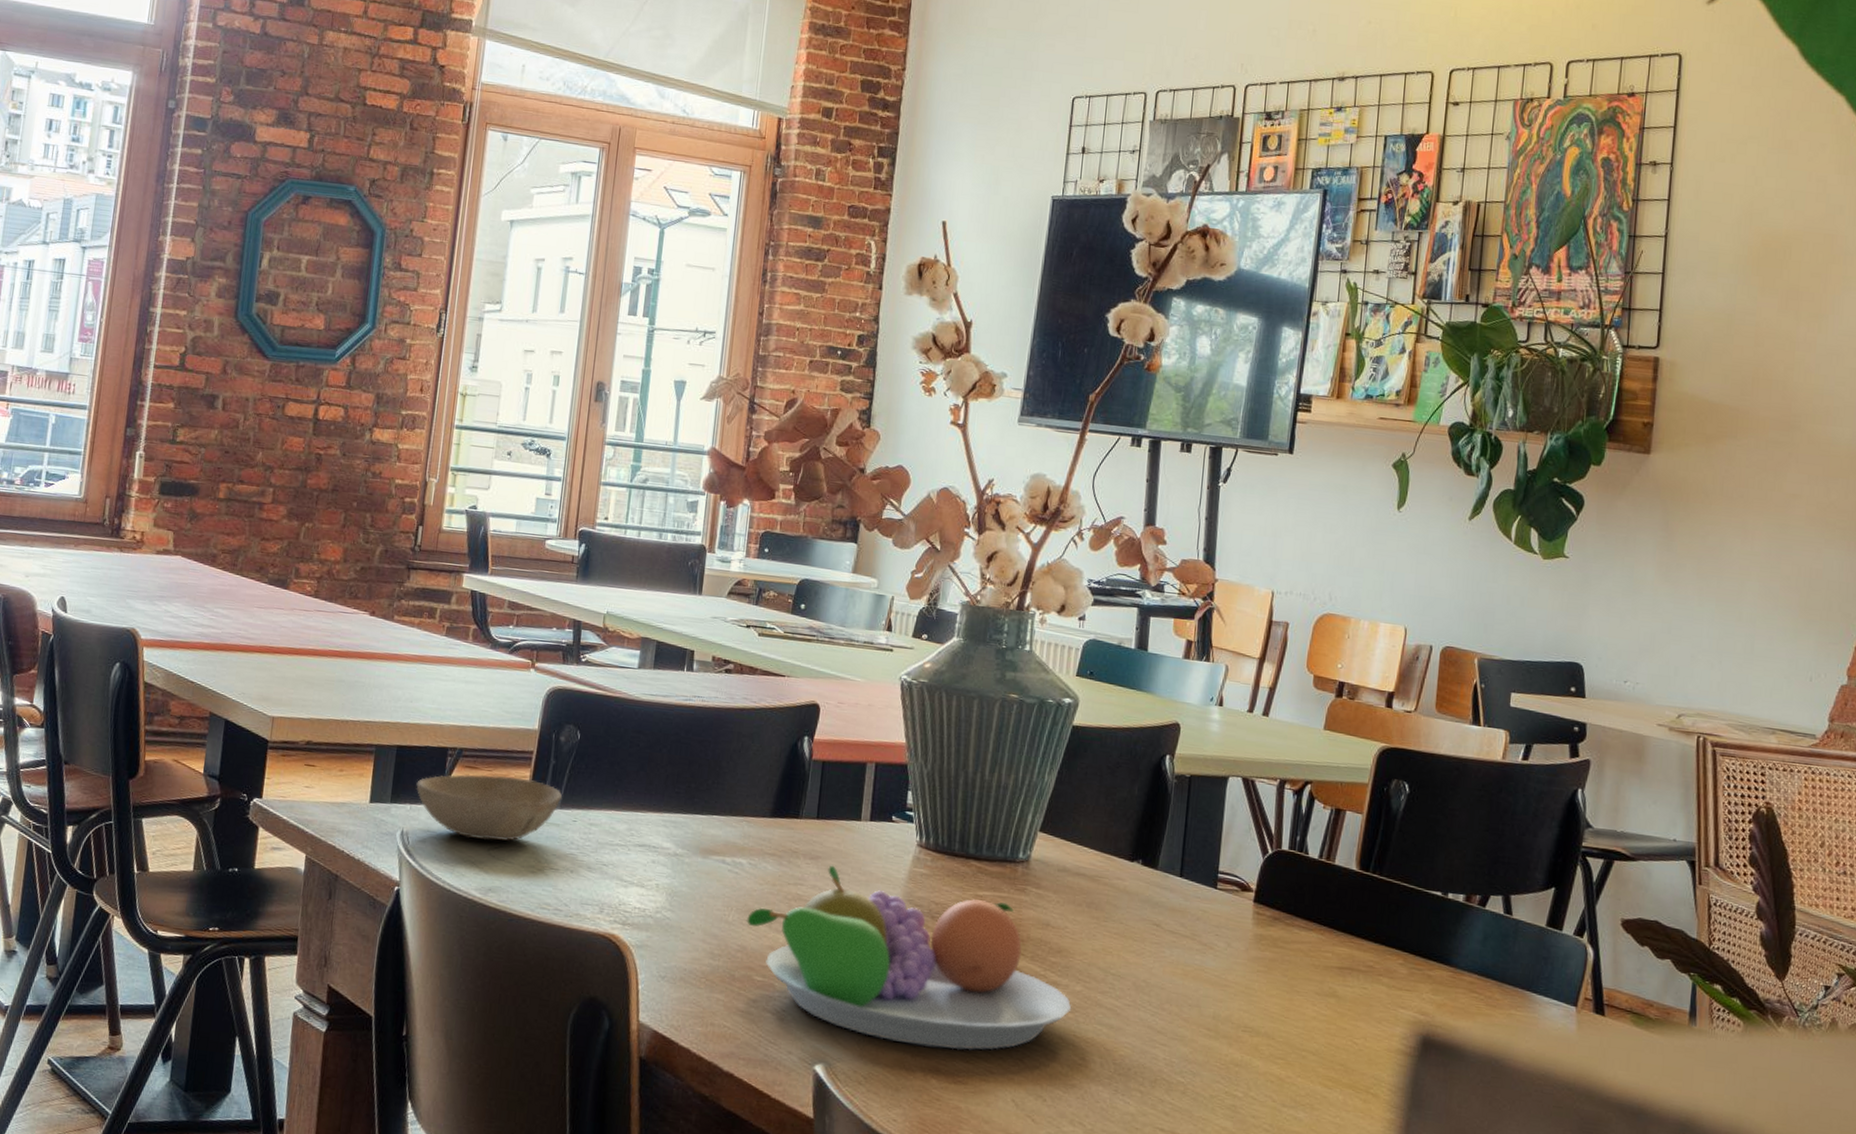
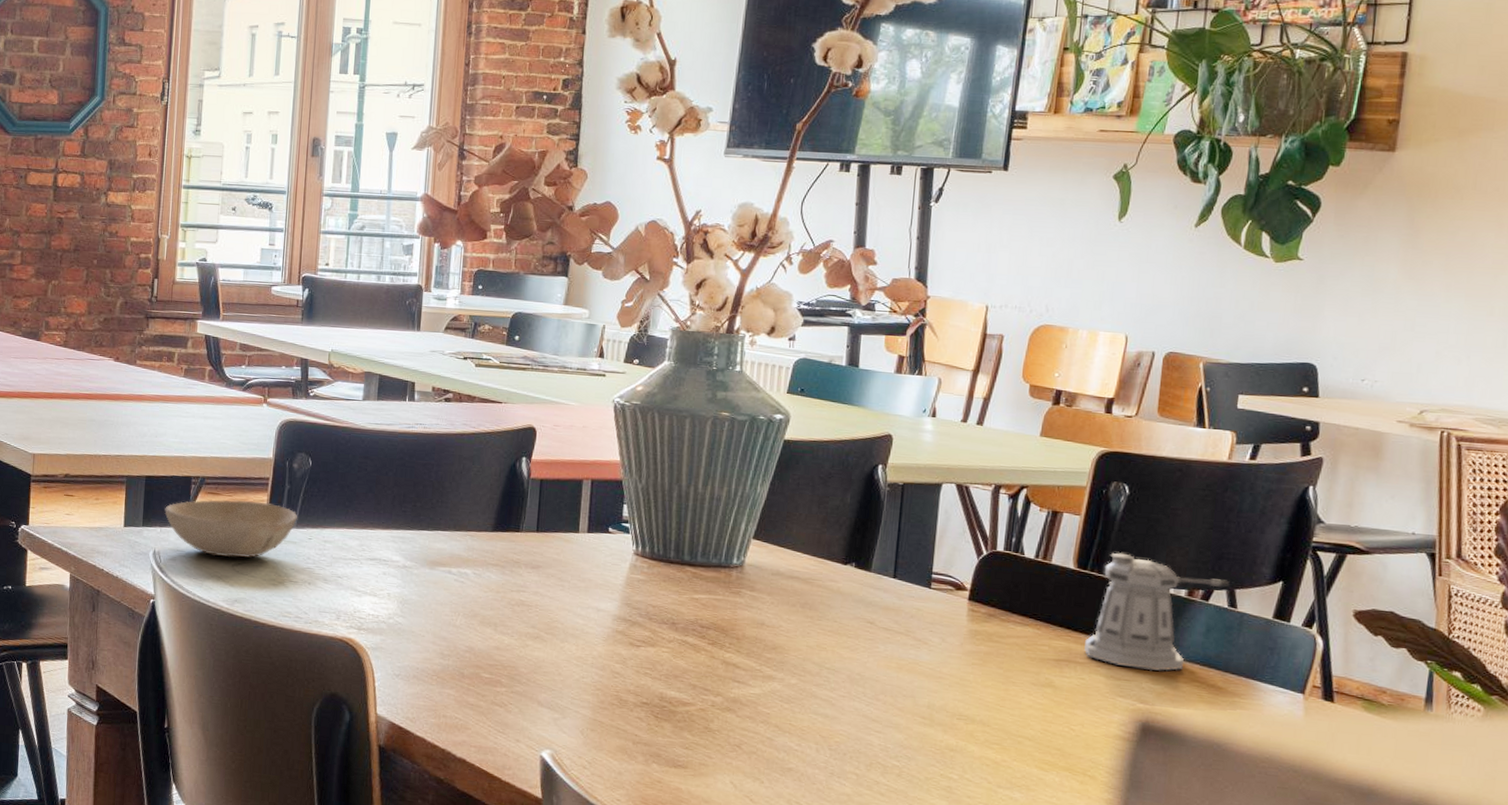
fruit bowl: present [746,865,1072,1051] -> none [472,573,787,738]
pepper shaker: none [1367,854,1505,981] -> present [1084,552,1230,671]

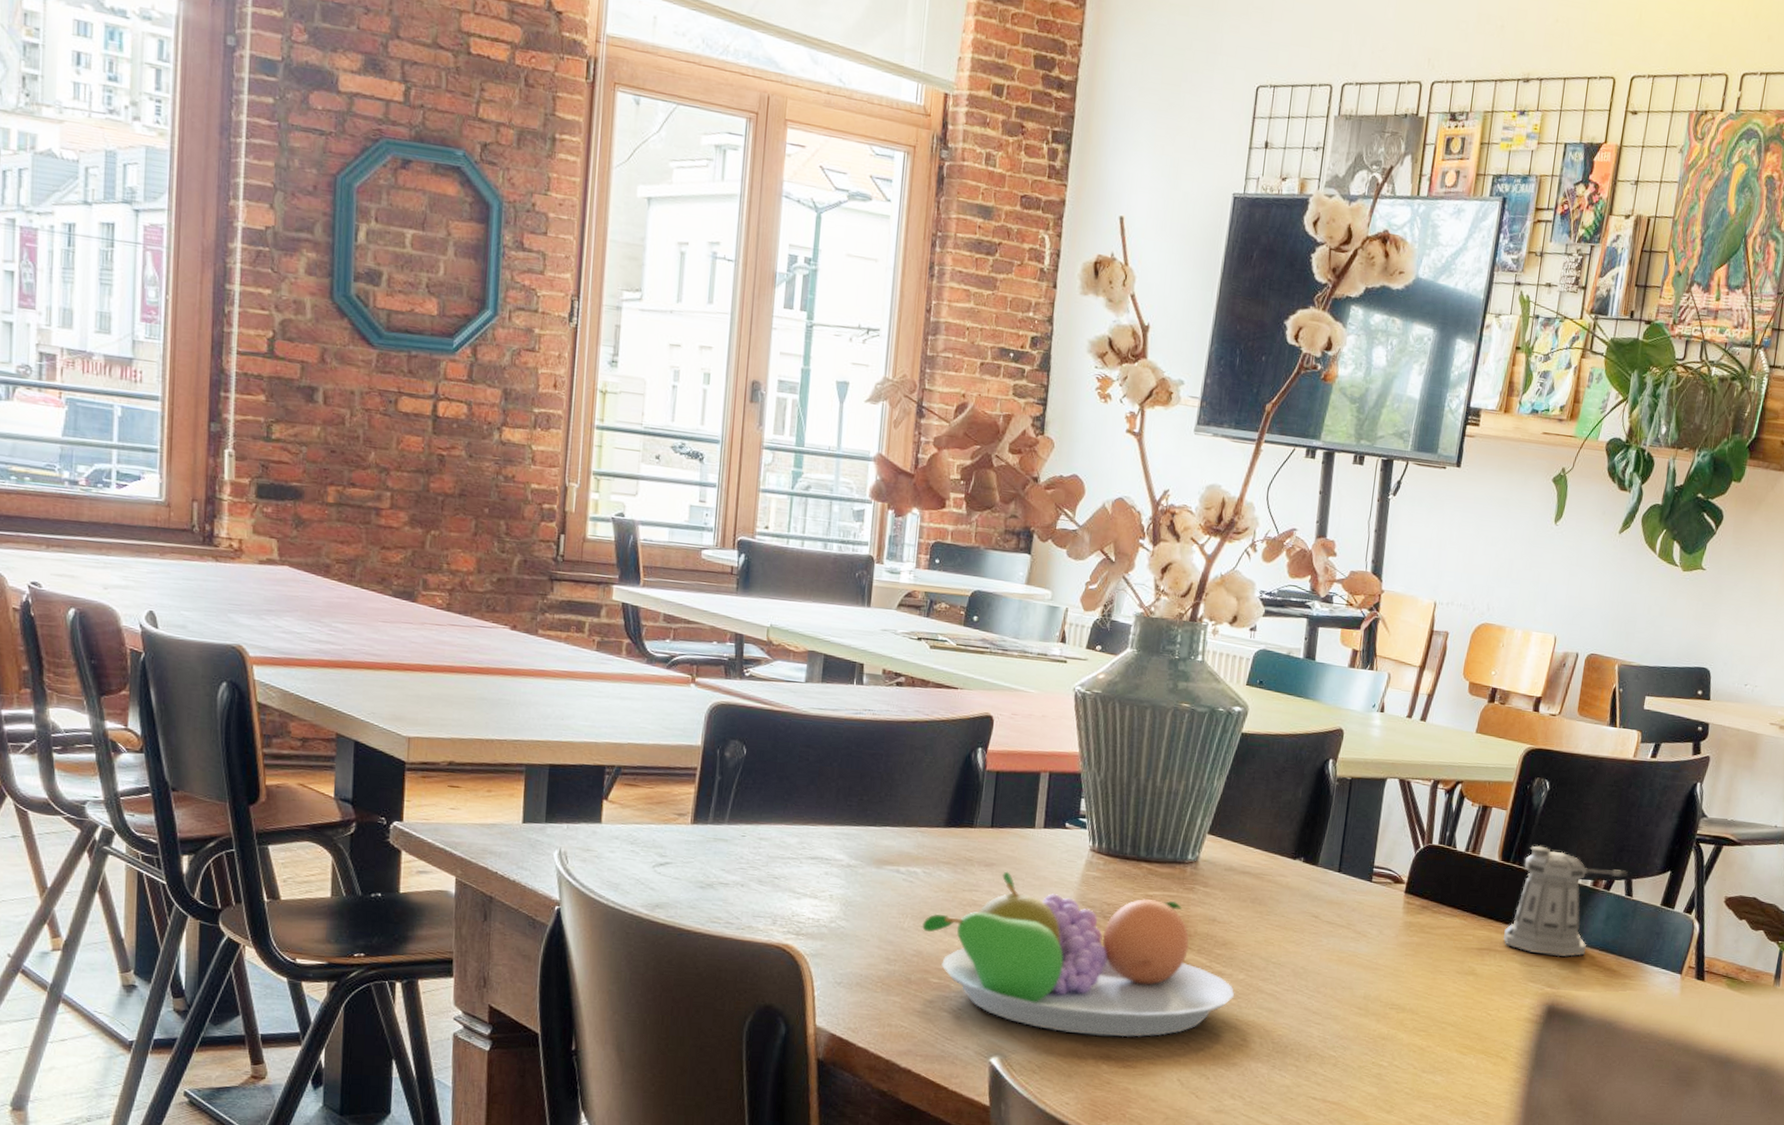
bowl: present [164,499,297,558] -> none [572,792,729,858]
fruit bowl: none [472,573,787,738] -> present [921,871,1235,1038]

